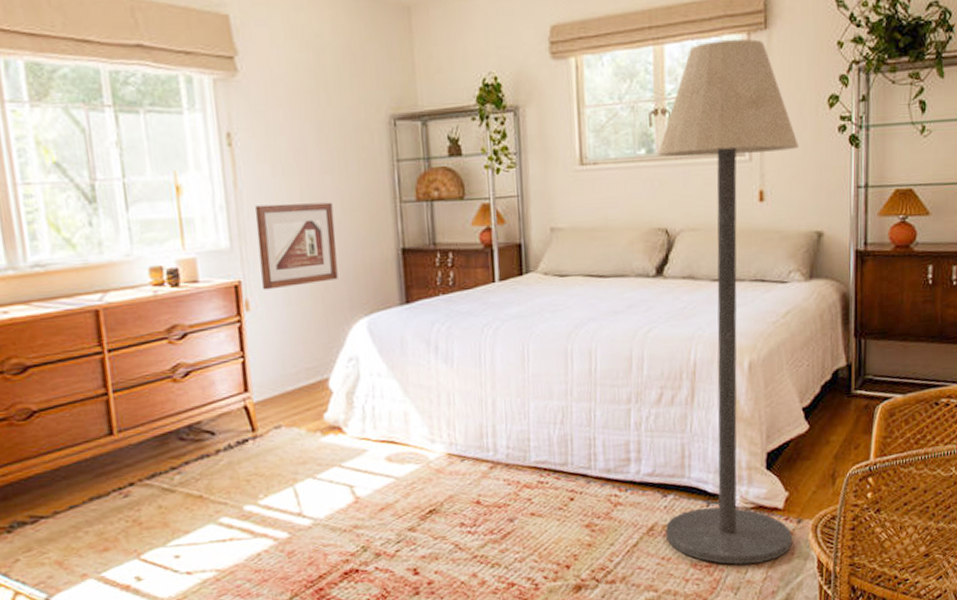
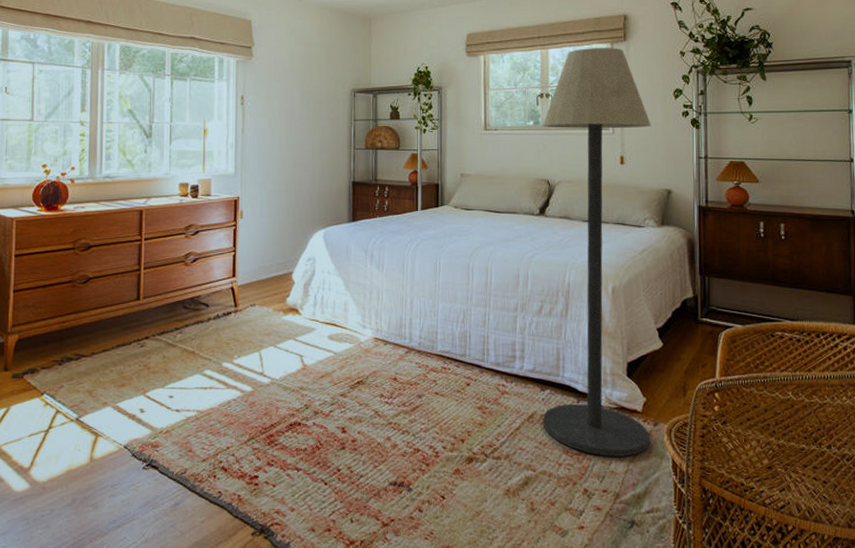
picture frame: present [255,202,338,290] -> none [254,145,307,205]

